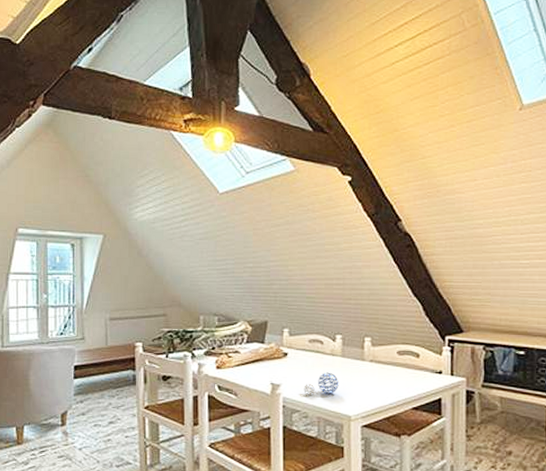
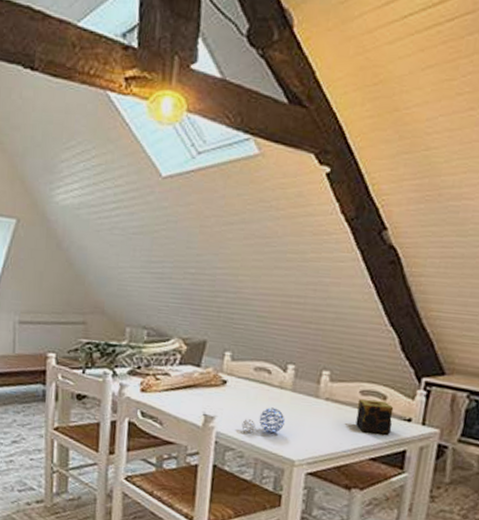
candle: none [396,358,427,386] -> present [355,399,394,434]

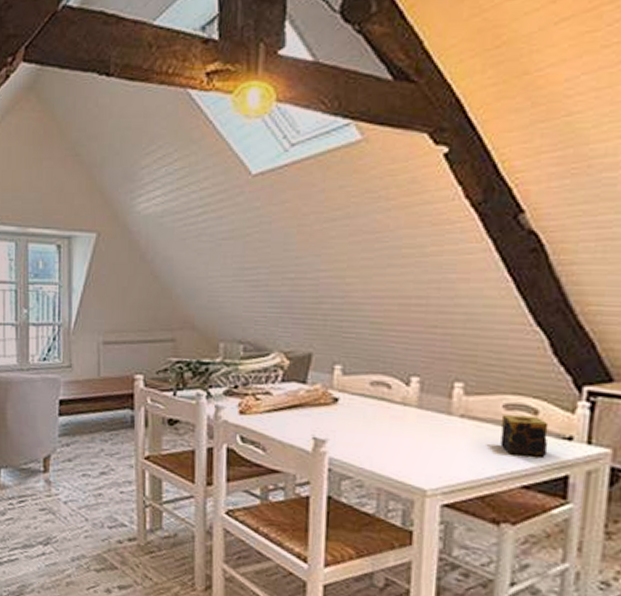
decorative ball: present [241,407,285,434] -> none [359,427,411,459]

